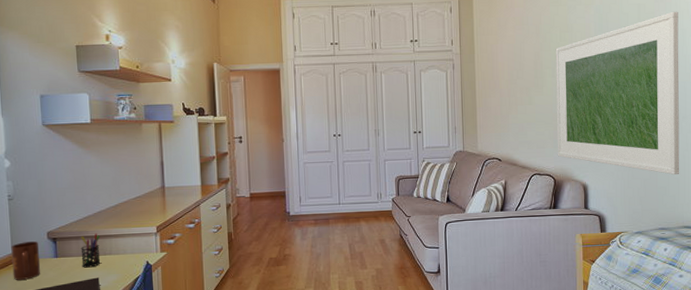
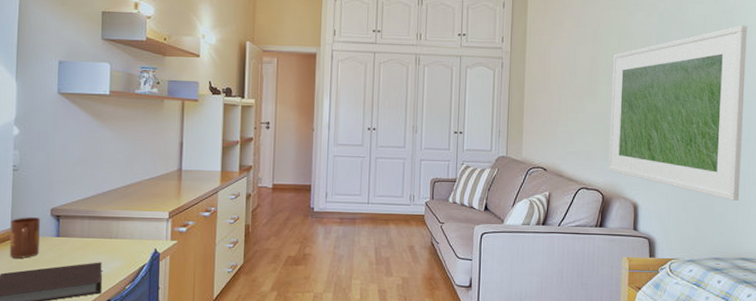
pen holder: present [81,233,101,268] -> none [84,214,108,251]

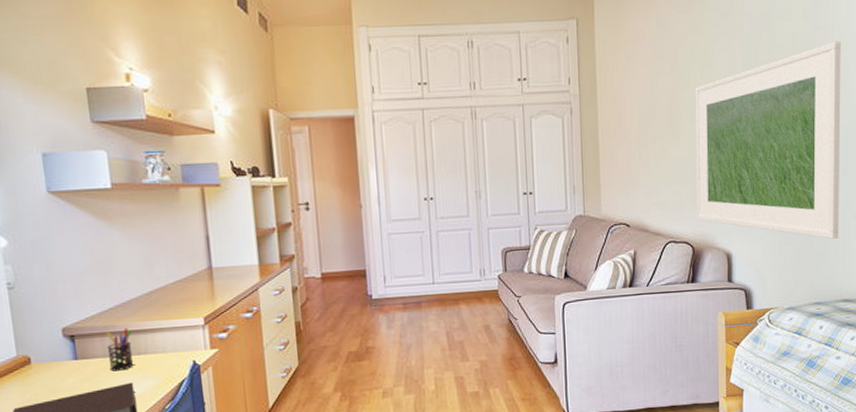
mug: present [9,217,41,258] -> none [15,340,57,390]
pen holder: none [84,214,108,251] -> present [106,327,134,372]

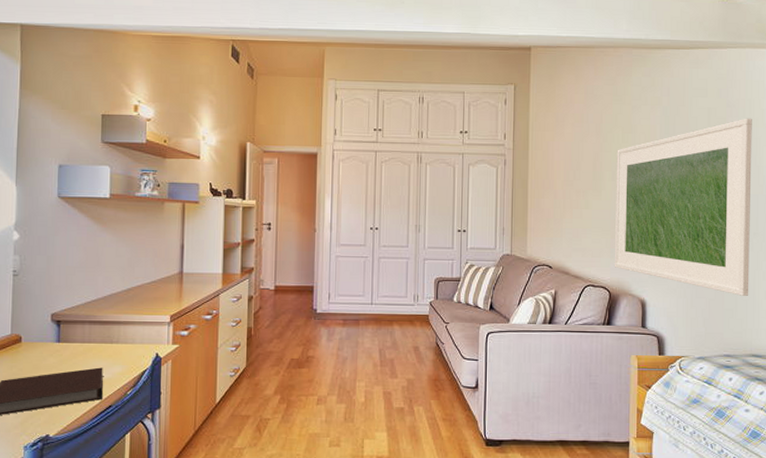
pen holder: present [106,327,134,372] -> none [85,318,108,356]

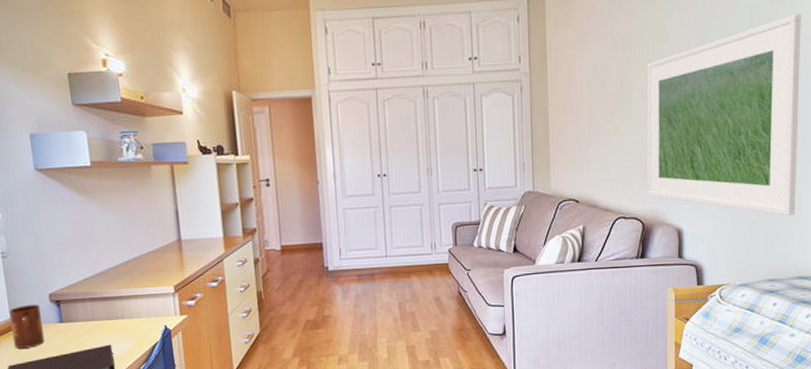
mug: none [9,323,41,365] -> present [9,304,45,349]

